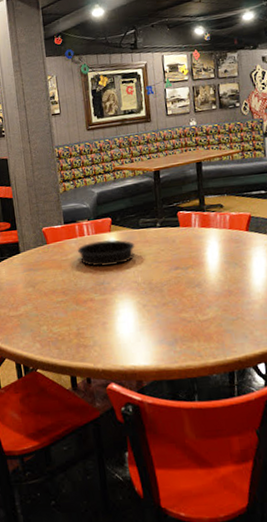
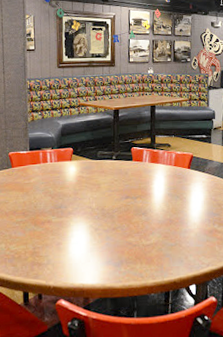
baking pan: present [77,239,135,267] -> none [39,167,92,192]

